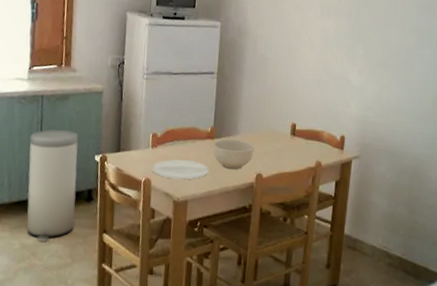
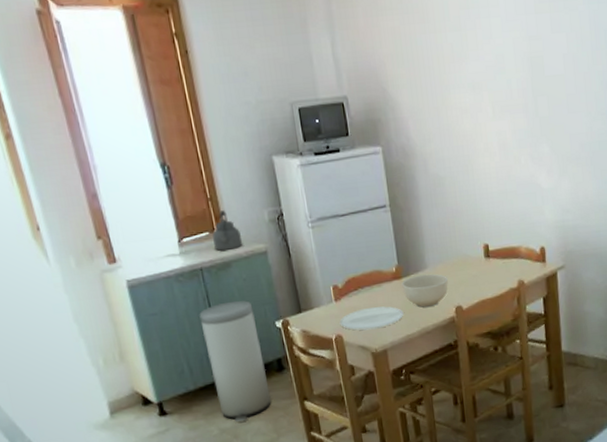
kettle: none [58,49,84,85] -> present [212,210,243,251]

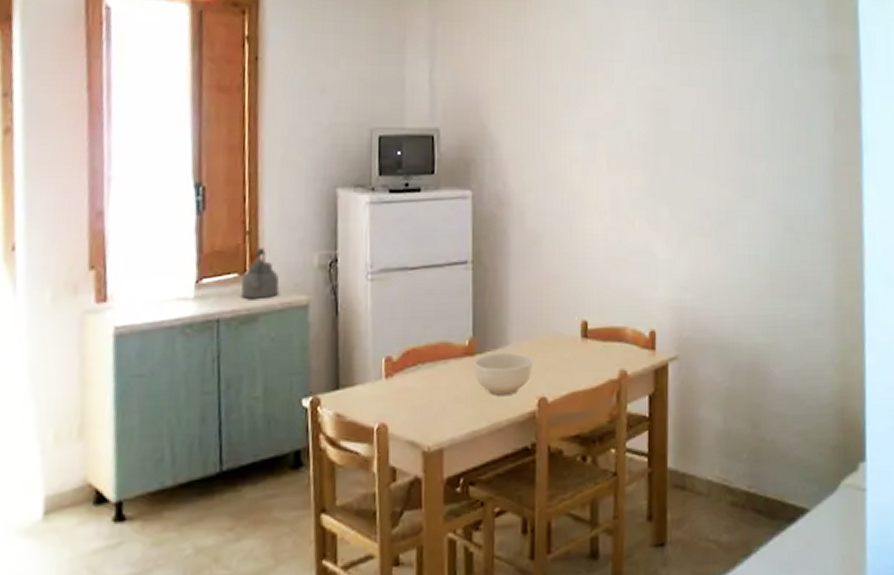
pedal bin: present [199,300,272,423] -> none [201,366,278,539]
plate: present [339,306,404,331] -> none [386,389,472,421]

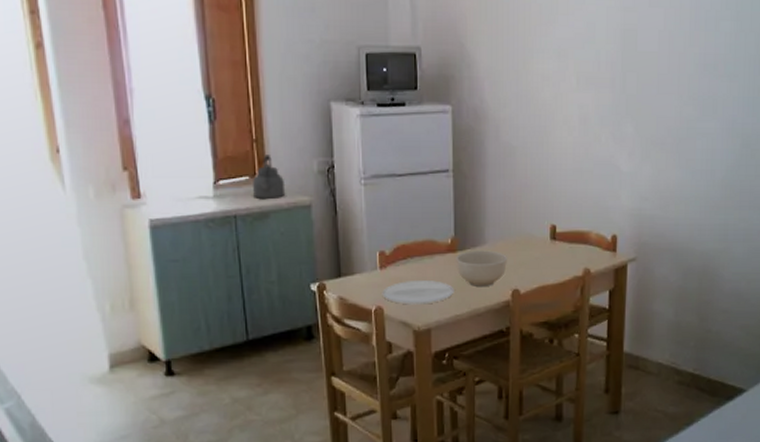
plate: none [386,389,472,421] -> present [382,279,455,305]

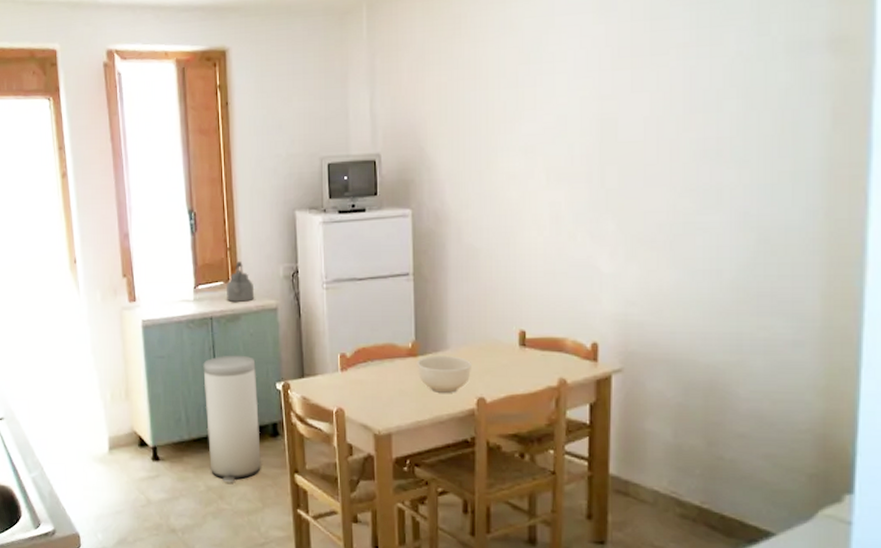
pedal bin: none [226,256,296,393] -> present [203,355,262,483]
plate: present [382,279,455,305] -> none [343,383,416,409]

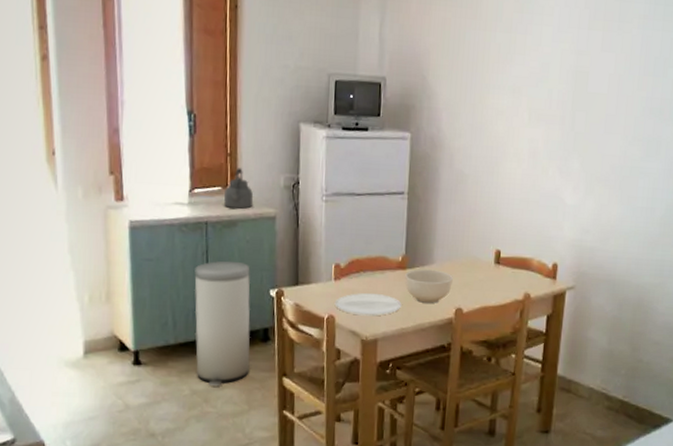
plate: none [343,383,416,409] -> present [334,292,402,316]

